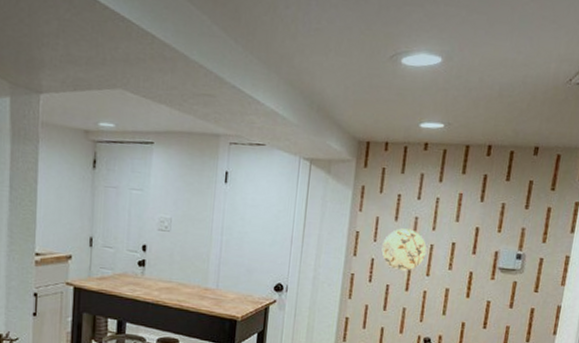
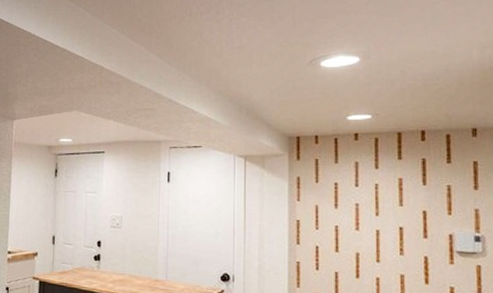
decorative plate: present [381,228,427,271] -> none [325,215,373,258]

